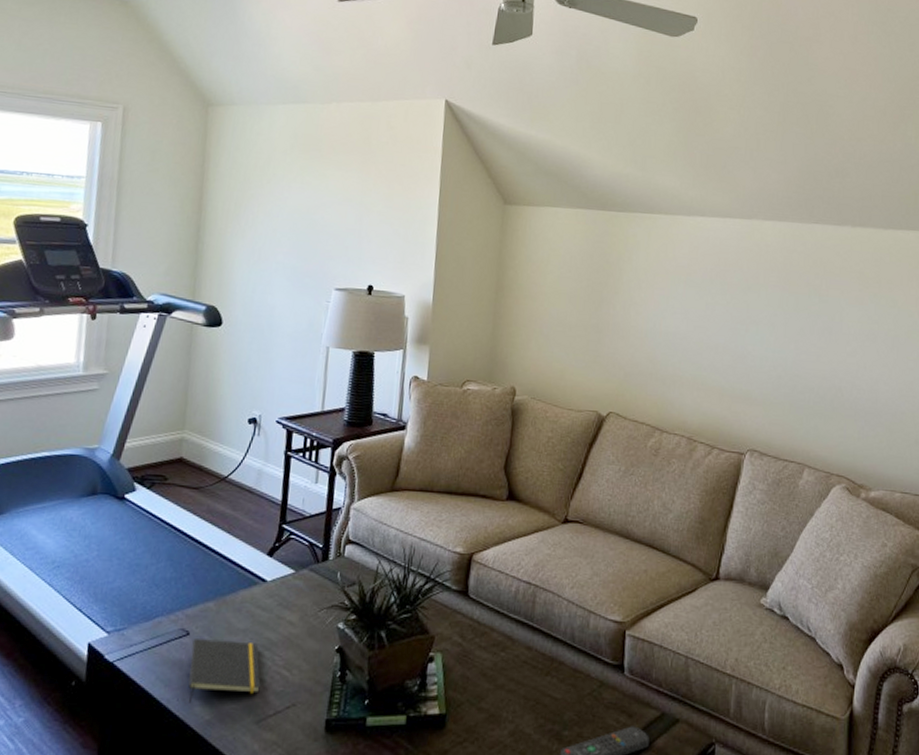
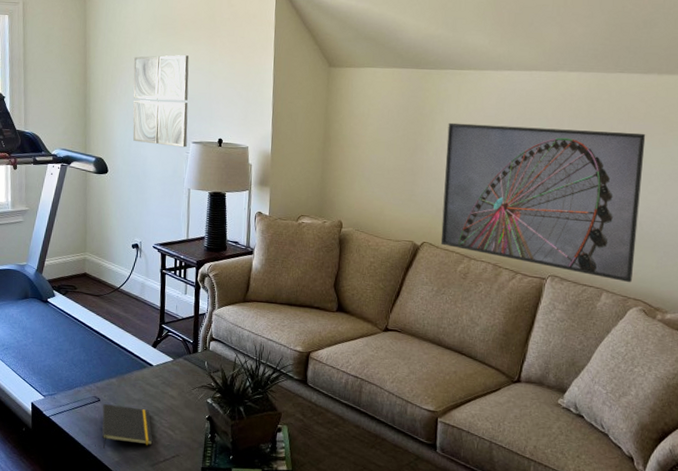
wall art: none [258,181,337,296] -> present [132,55,190,148]
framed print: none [628,272,842,457] -> present [440,122,646,283]

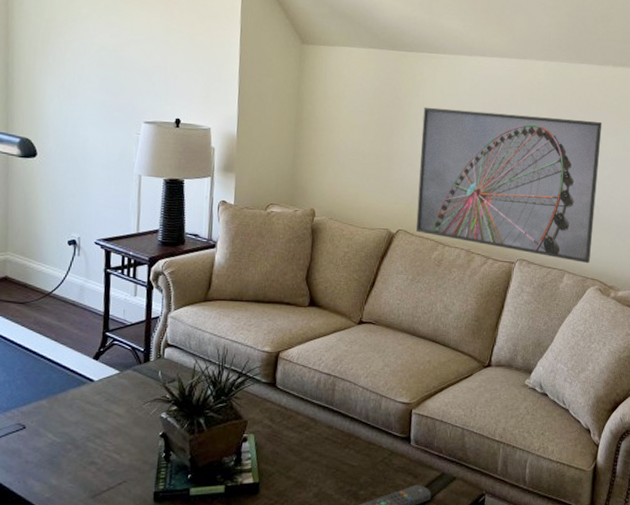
notepad: present [102,404,153,449] -> none [28,431,94,485]
wall art: present [132,55,190,148] -> none [69,20,141,128]

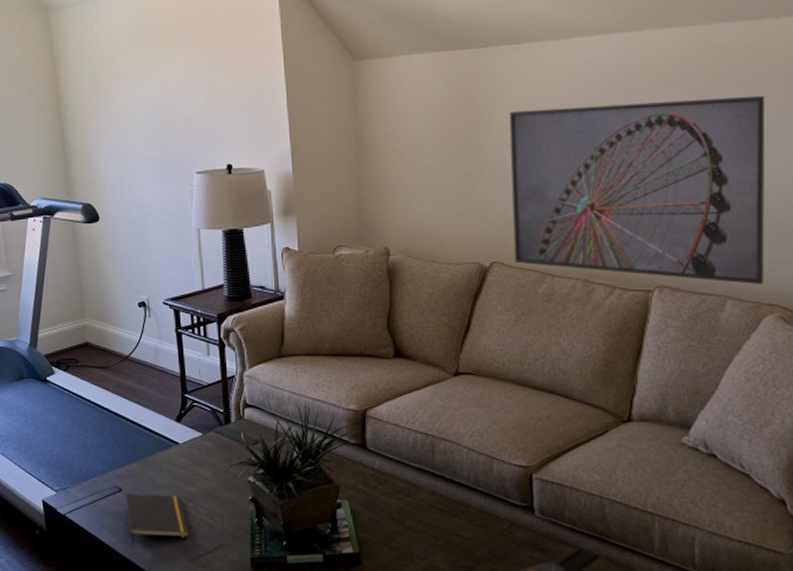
notepad: none [28,431,94,485] -> present [126,494,189,546]

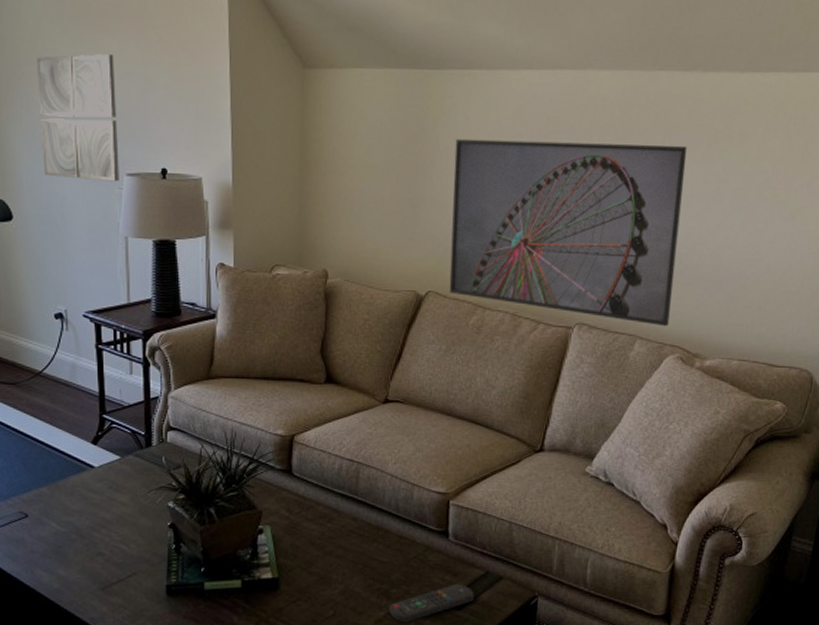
wall art: none [115,68,190,181] -> present [37,54,119,182]
notepad: present [126,494,189,546] -> none [32,520,101,575]

